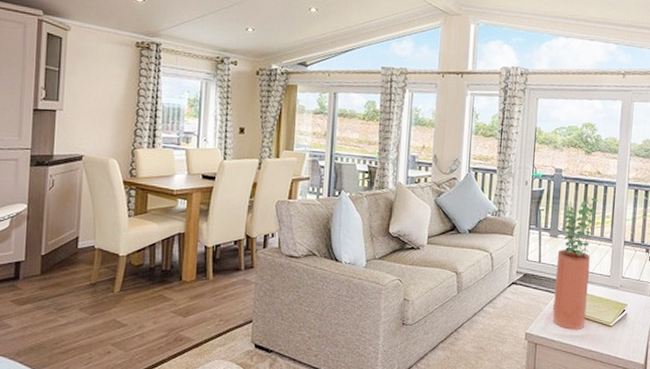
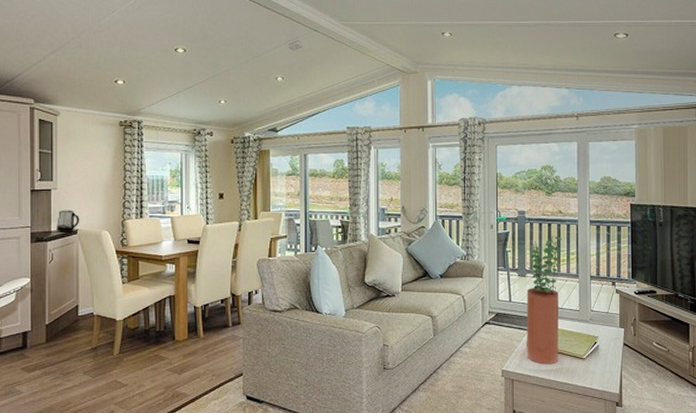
kettle: none [58,133,86,158] -> present [55,210,80,232]

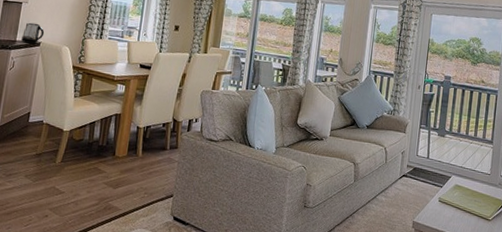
vase: present [526,230,562,365] -> none [437,98,481,222]

